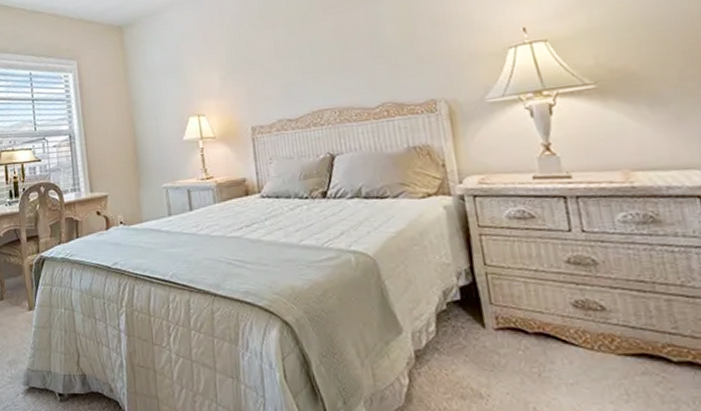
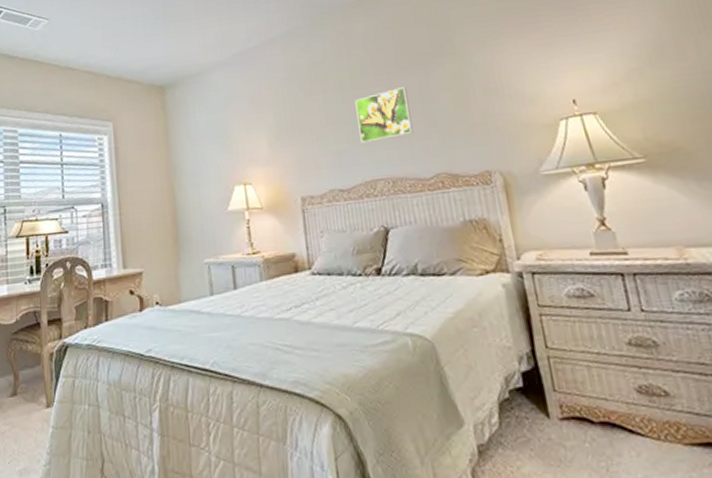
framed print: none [303,20,360,75] -> present [355,87,413,143]

